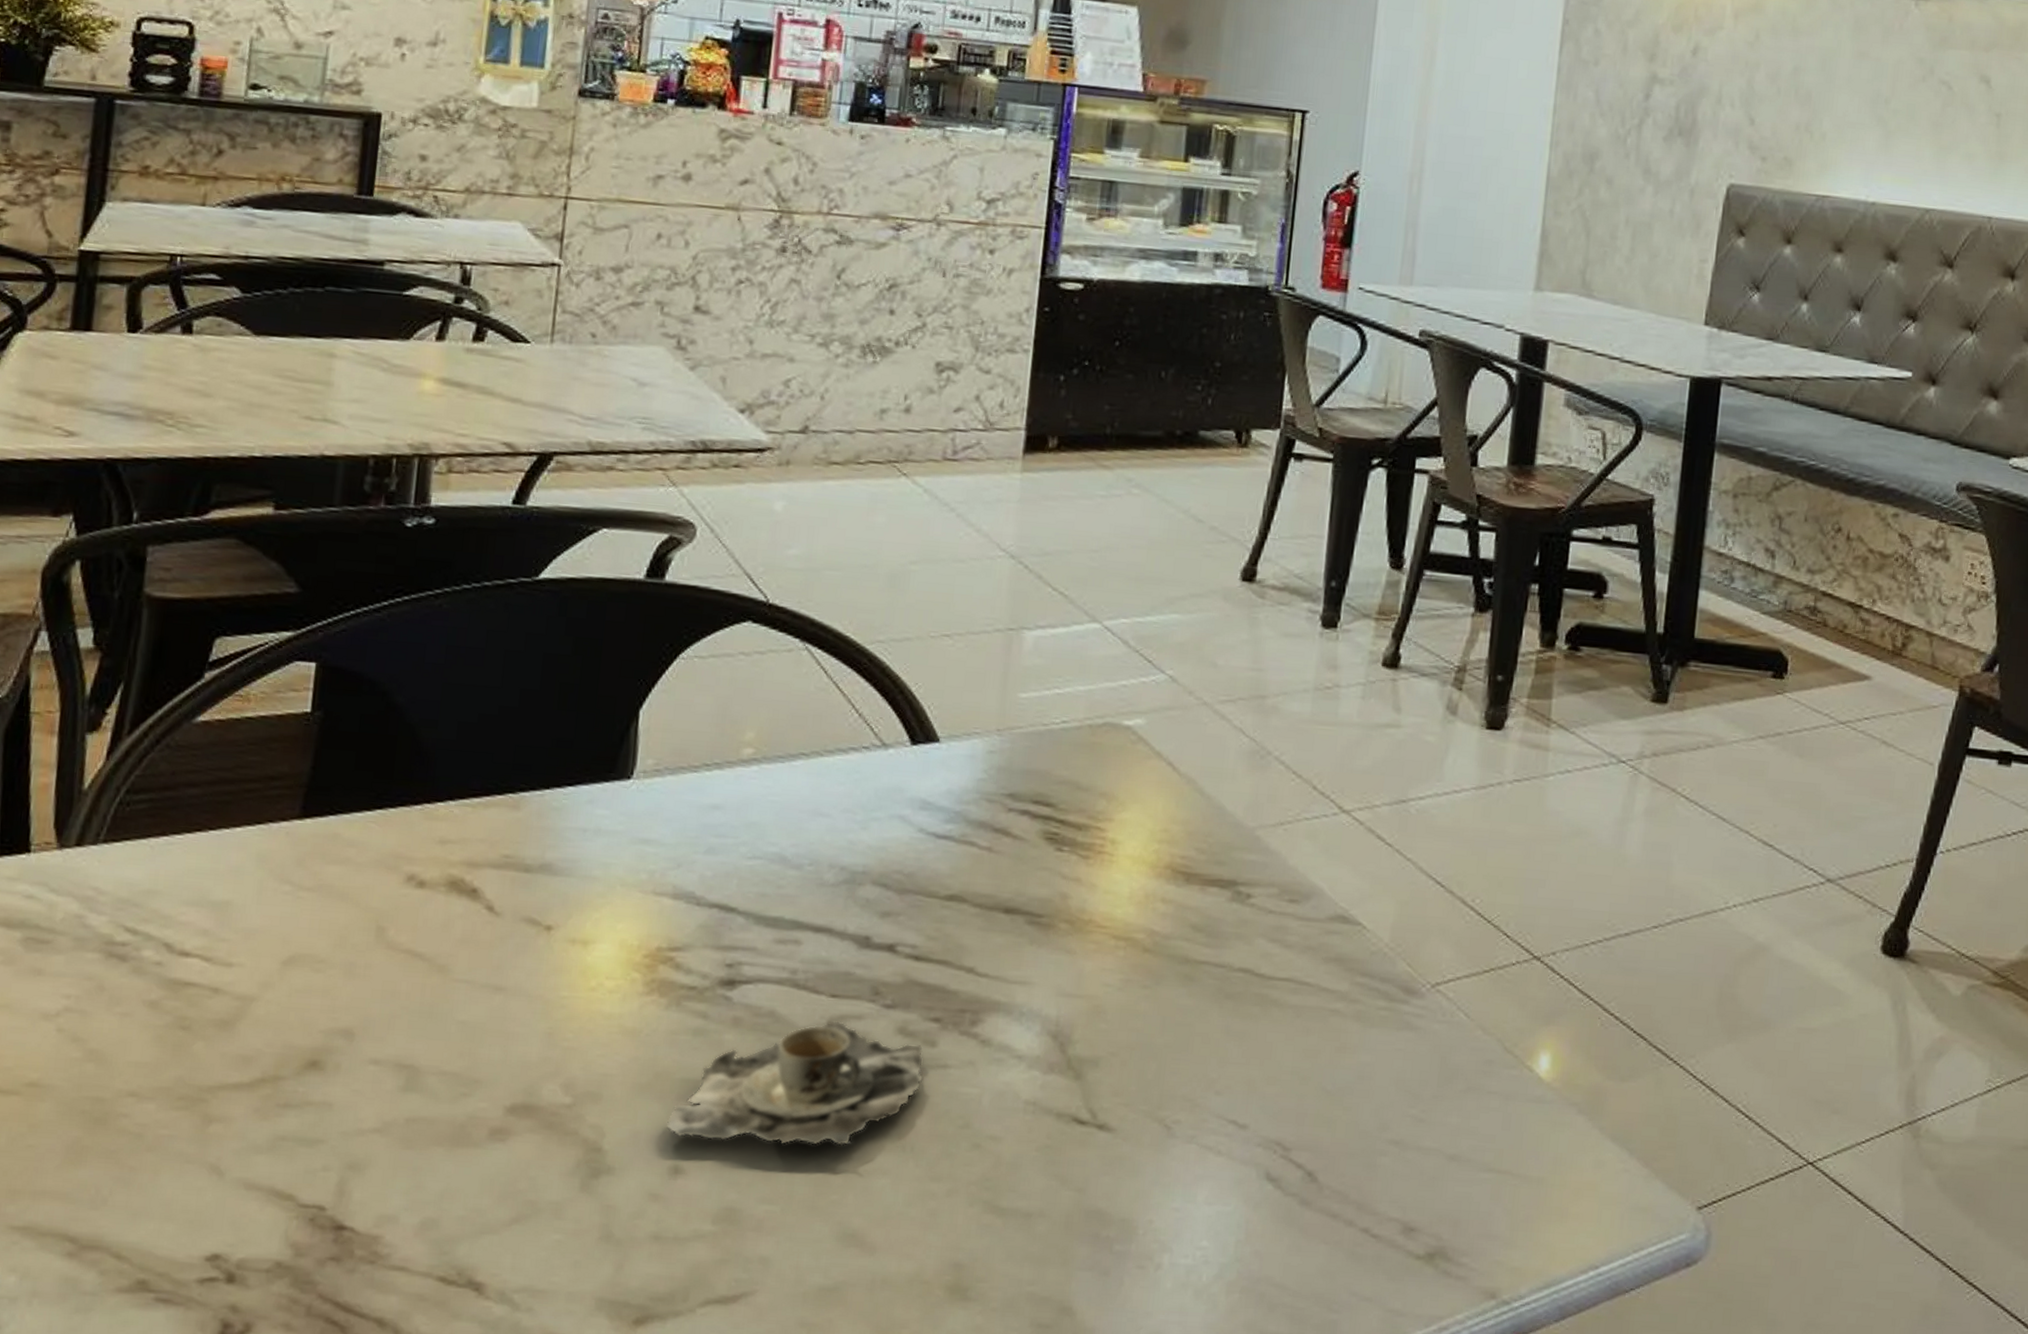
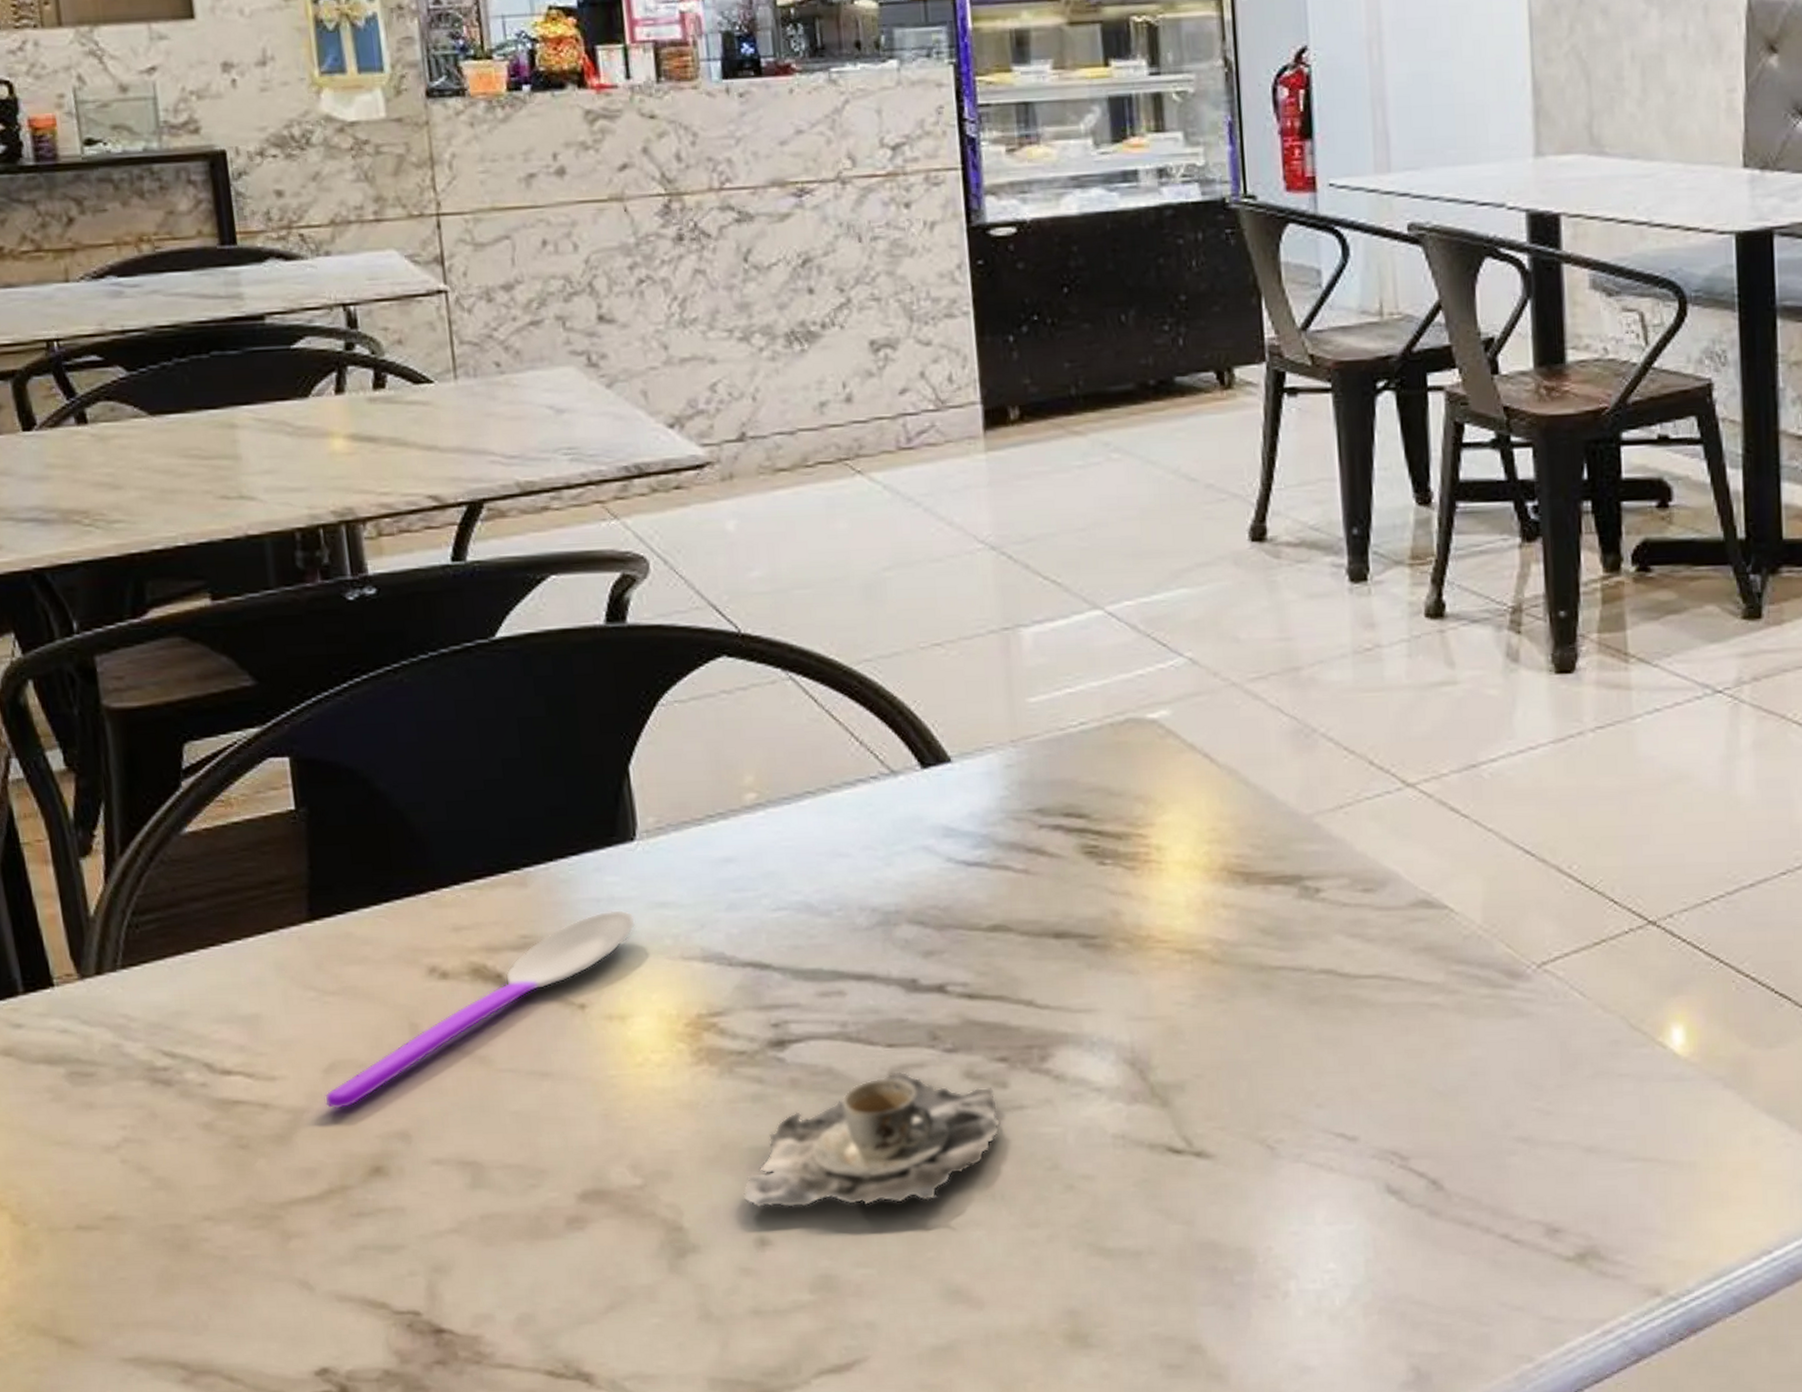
spoon: none [277,840,617,1001] -> present [325,909,636,1109]

